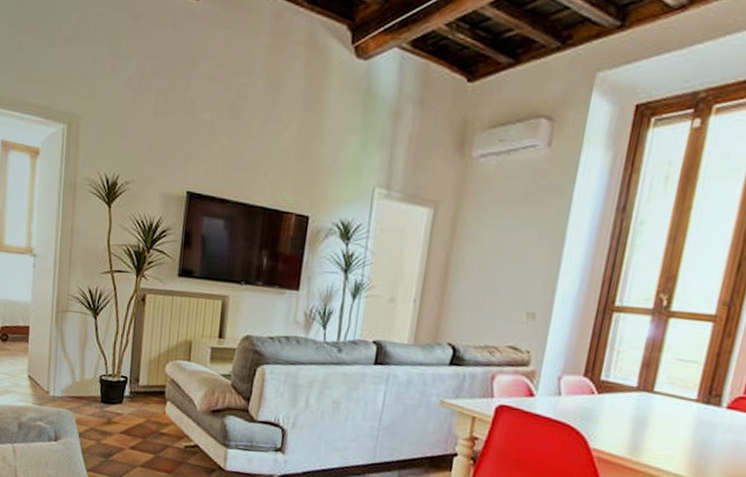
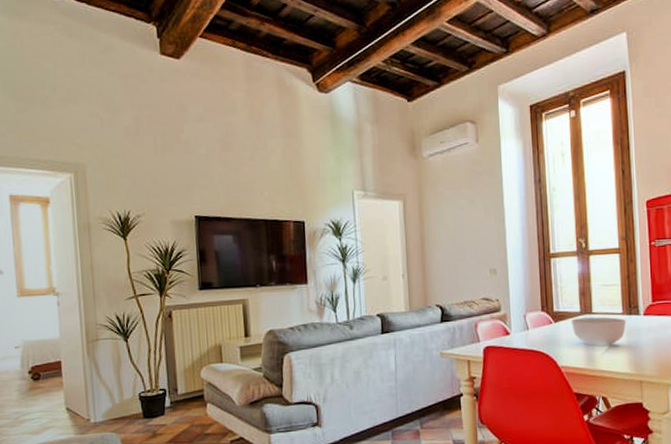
bowl: none [620,393,700,438] -> present [571,317,627,347]

